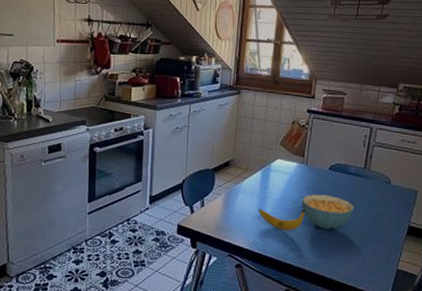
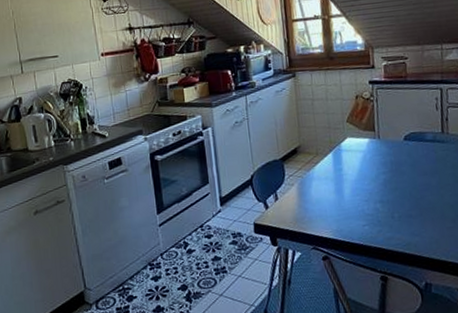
banana: present [257,209,306,231] -> none [335,187,388,213]
cereal bowl: present [301,194,355,230] -> none [380,167,440,205]

